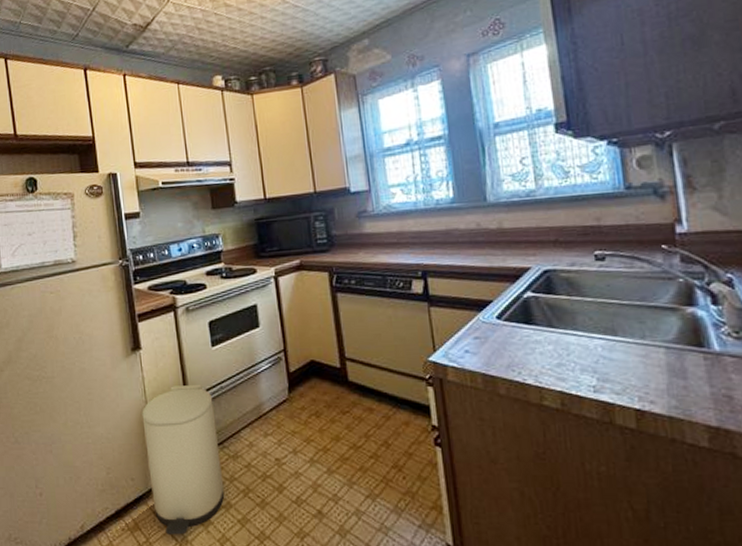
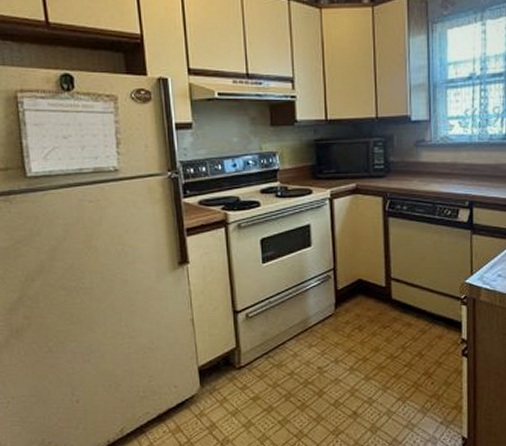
pedal bin: present [142,384,225,535] -> none [187,298,267,435]

